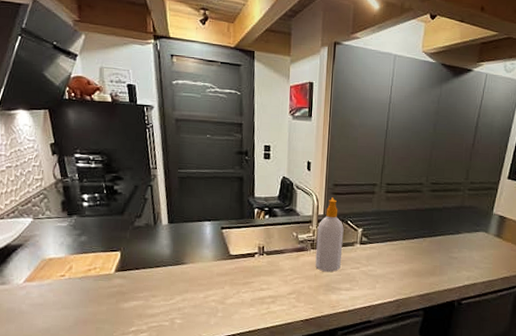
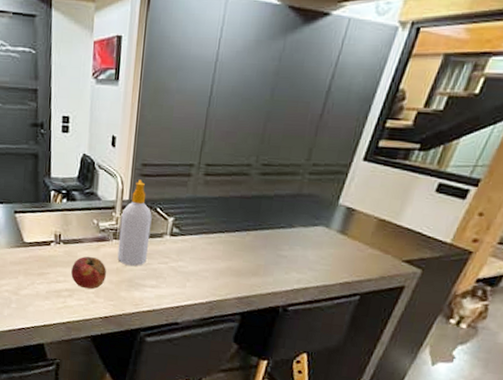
fruit: none [274,265,306,295] -> present [71,256,106,289]

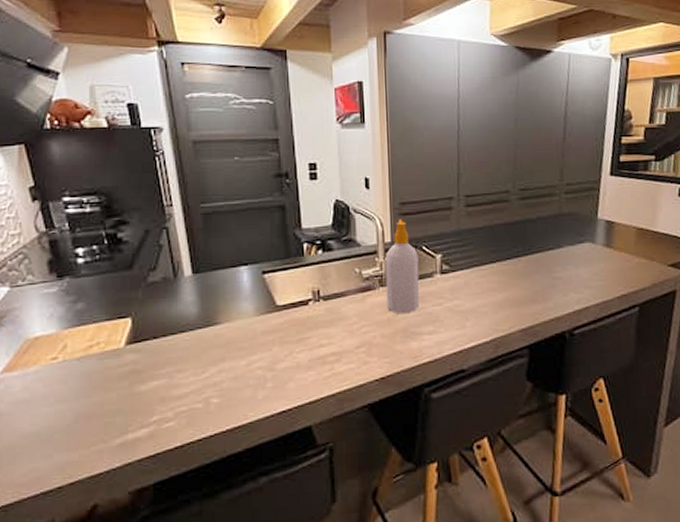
fruit: present [71,256,106,289] -> none [336,310,376,349]

